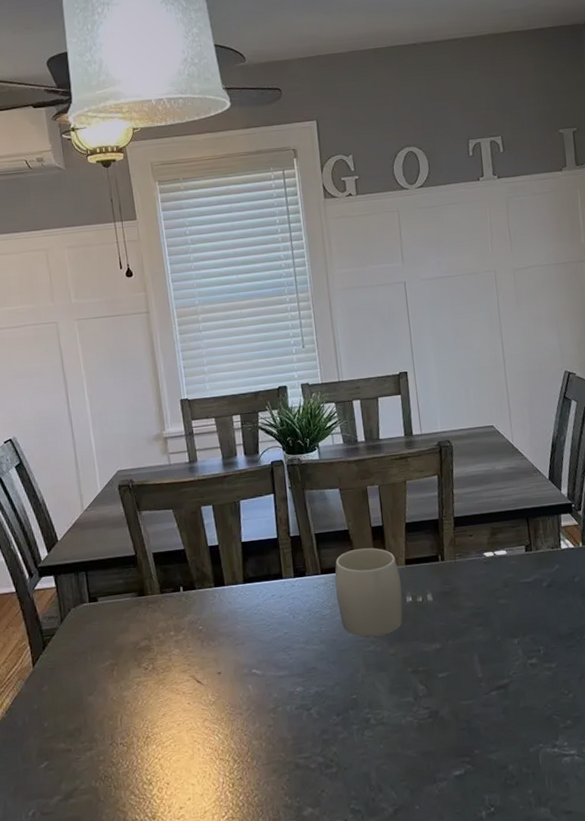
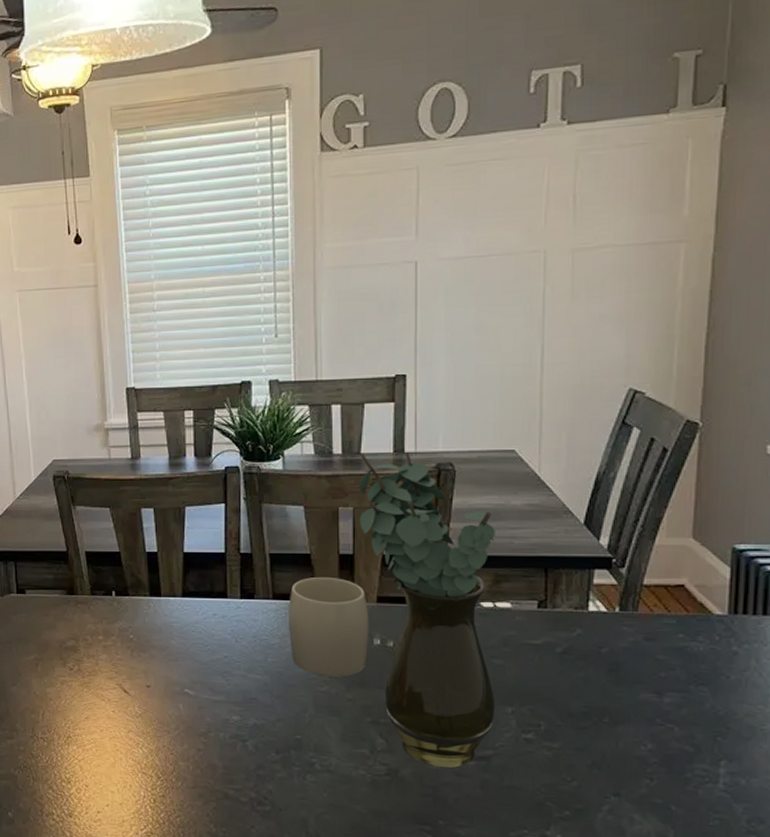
vase: none [379,435,506,702] -> present [359,452,495,768]

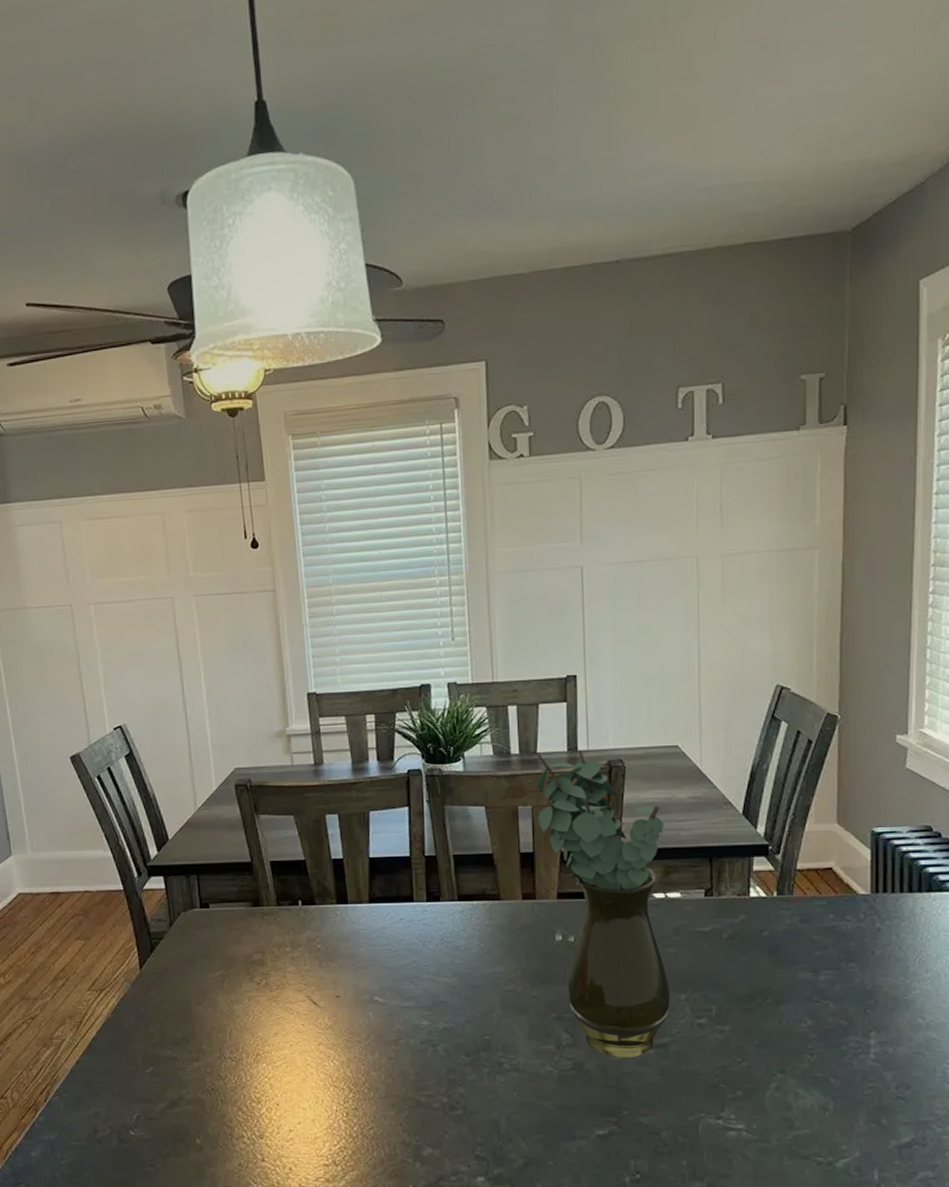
mug: present [287,576,369,677] -> none [472,875,551,975]

